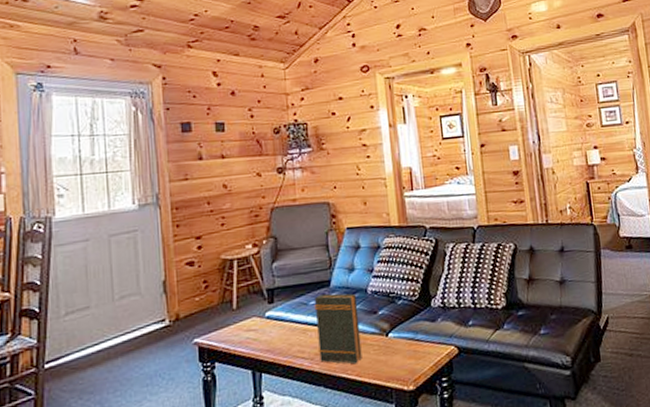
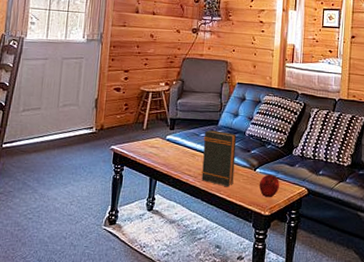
apple: none [395,337,421,368] -> present [259,174,279,198]

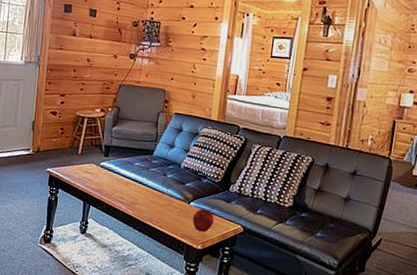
book: present [201,129,237,188] -> none [134,159,172,218]

